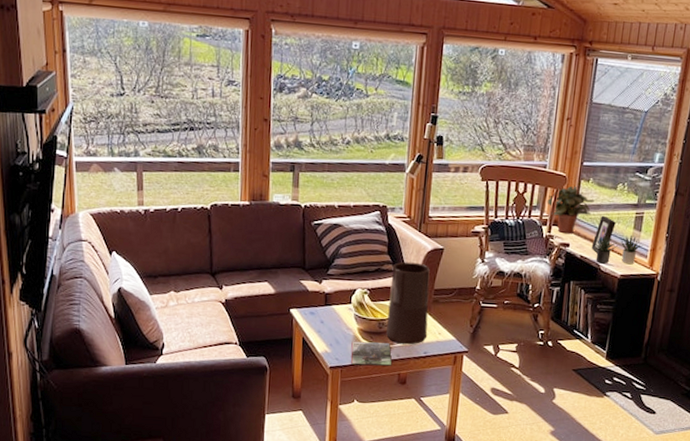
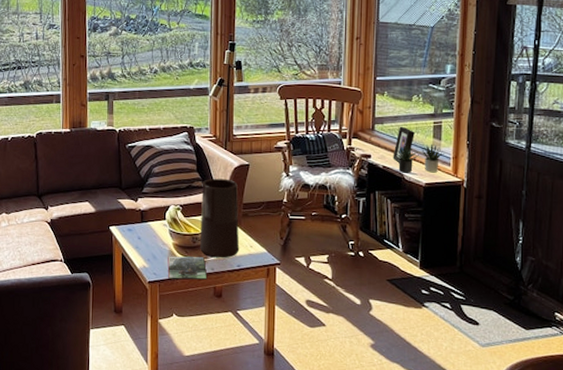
potted plant: present [547,186,594,233] -> none [345,99,391,145]

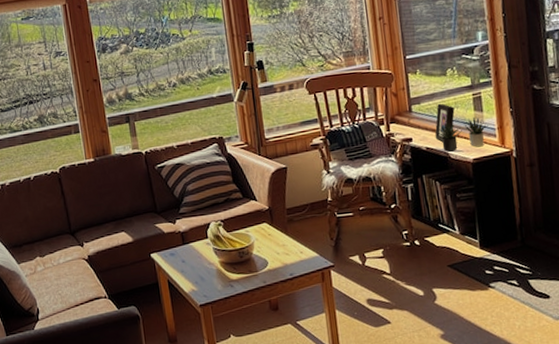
magazine: present [167,256,207,280] -> none [216,270,260,299]
vase: present [200,178,240,258] -> none [241,185,290,270]

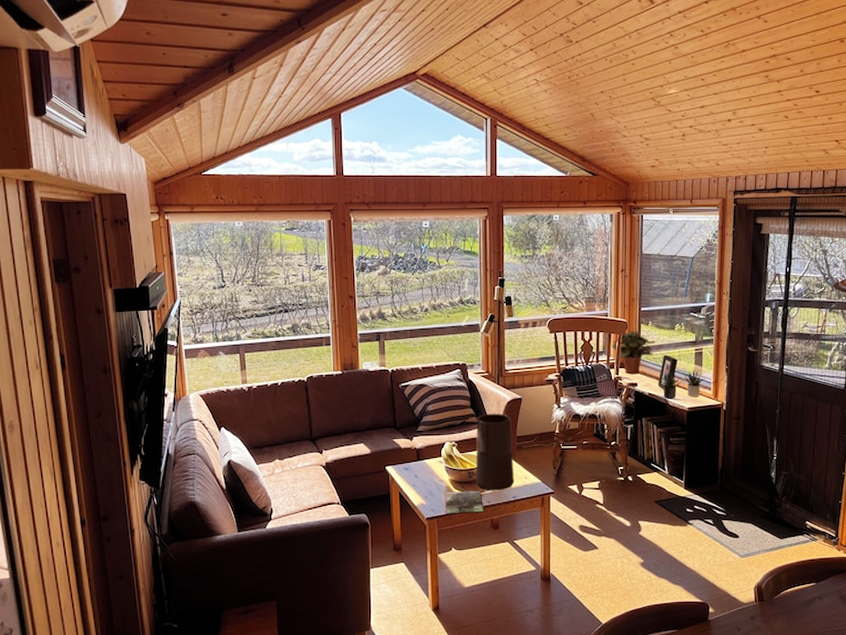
magazine: none [216,270,260,299] -> present [445,490,483,514]
vase: none [241,185,290,270] -> present [476,413,515,491]
potted plant: none [378,80,427,129] -> present [612,330,655,374]

